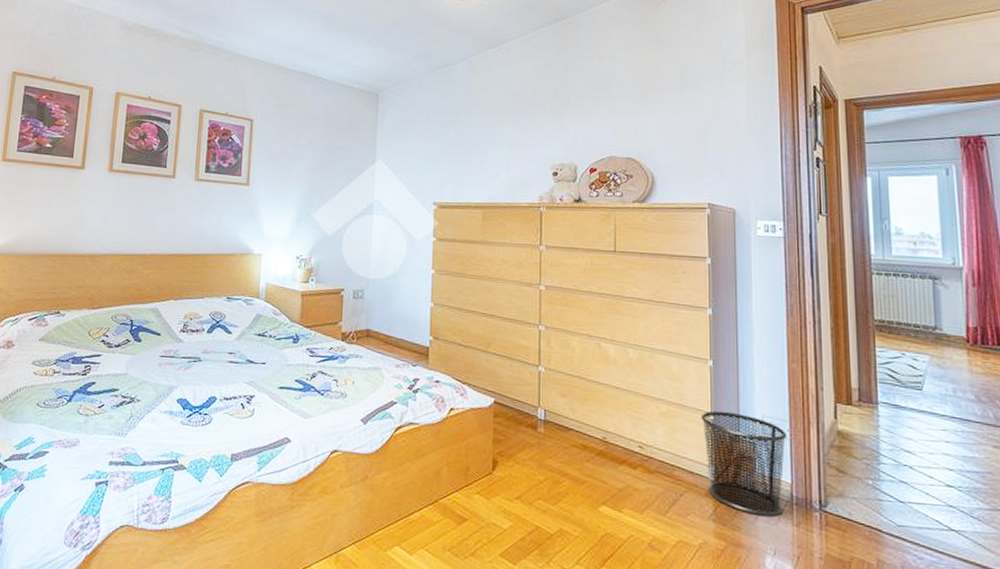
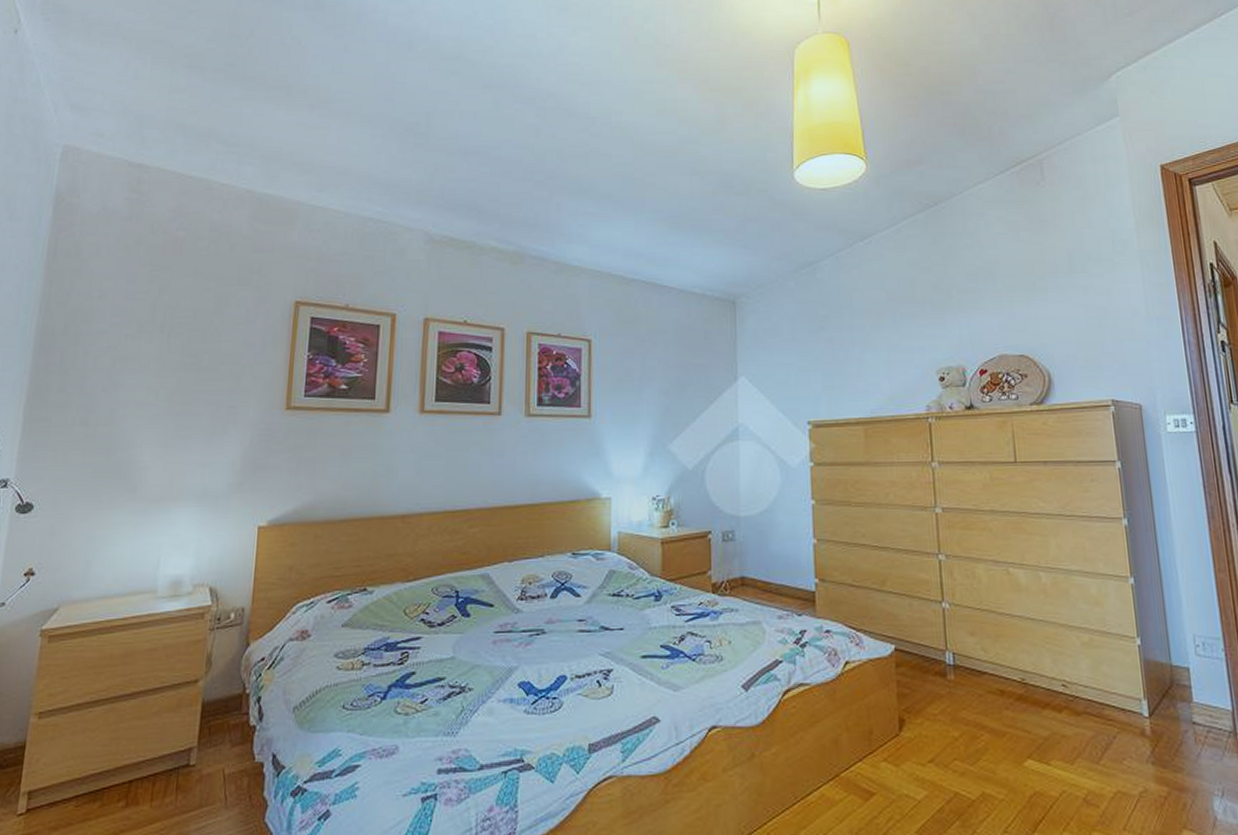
waste bin: present [701,410,787,516] -> none [1127,634,1227,751]

